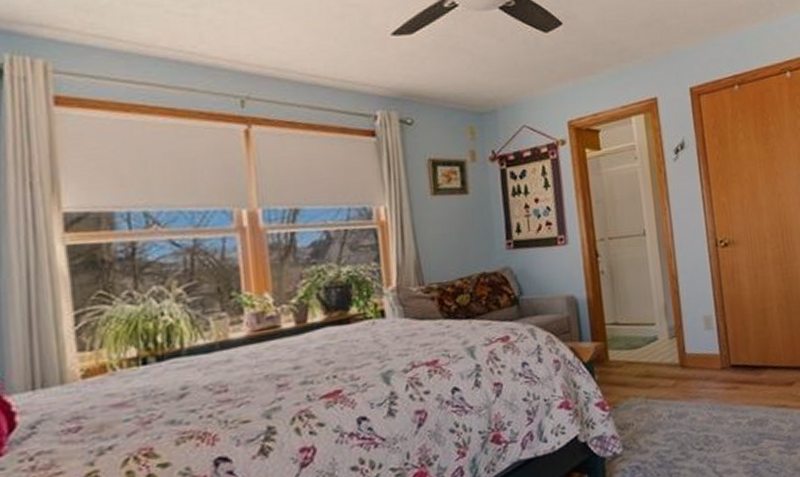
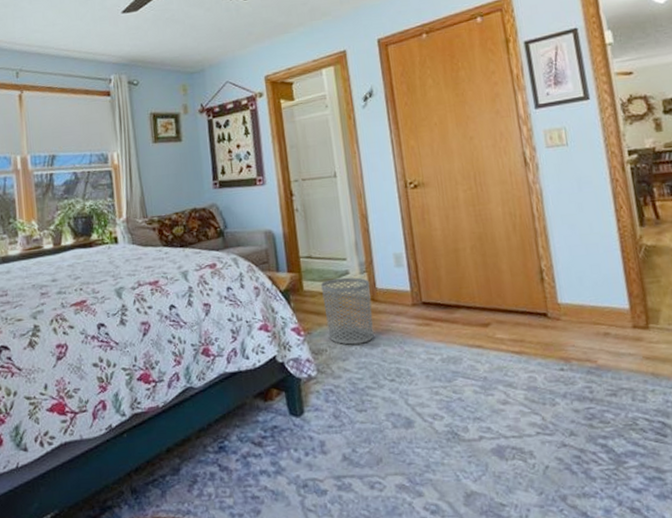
waste bin: none [628,343,683,417] -> present [321,277,374,345]

